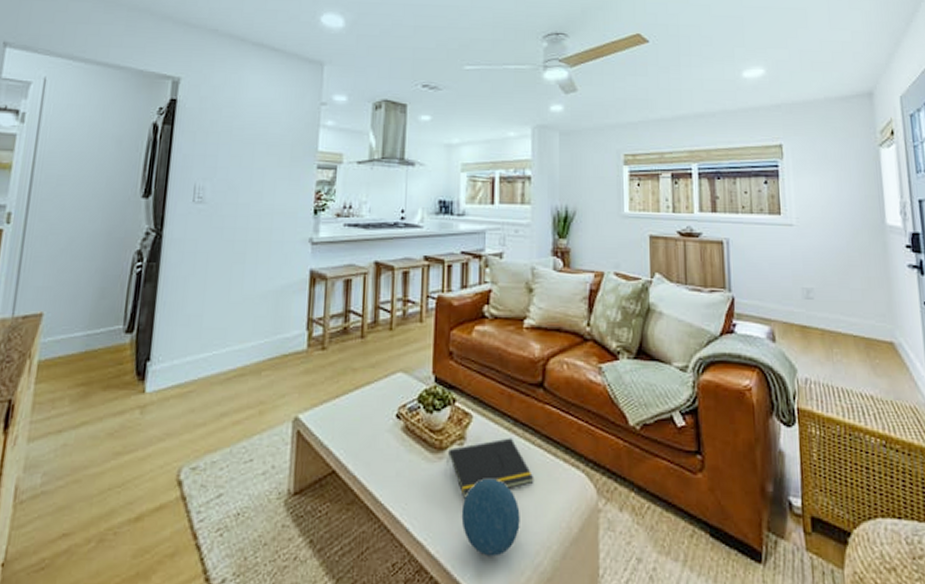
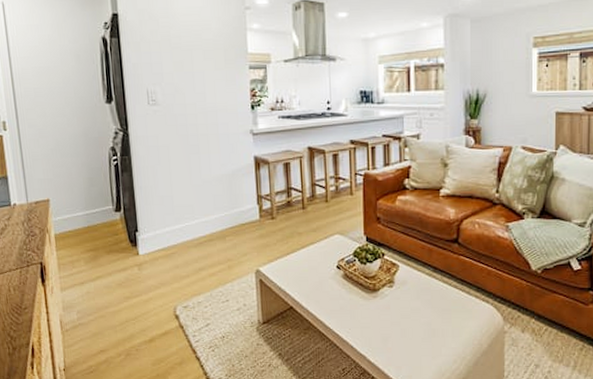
notepad: present [447,438,534,499] -> none [380,281,452,325]
decorative orb: present [461,478,520,557] -> none [393,310,440,364]

